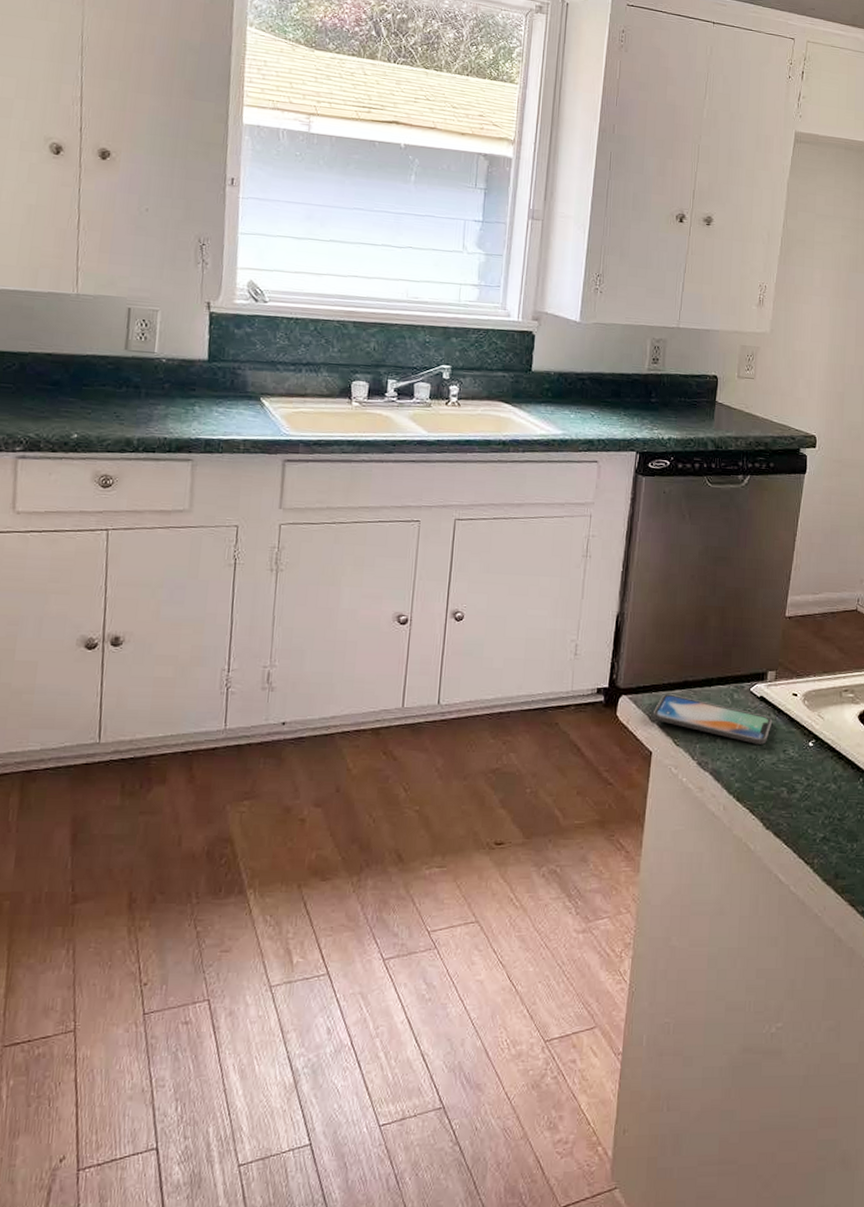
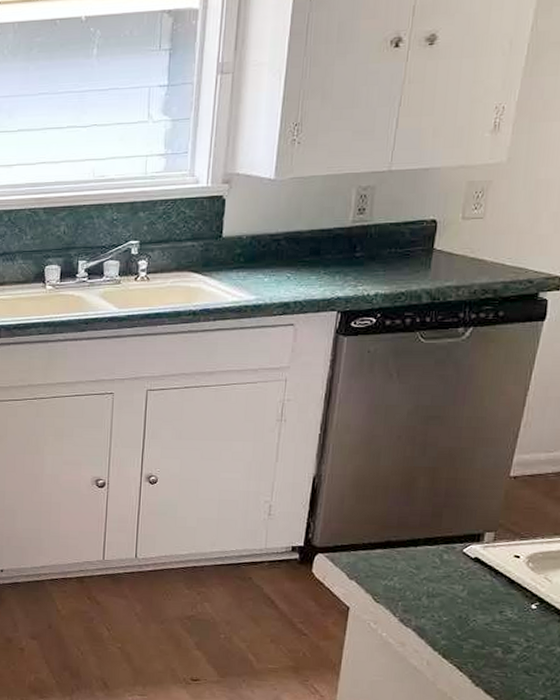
smartphone: present [652,694,773,744] -> none [350,553,488,605]

